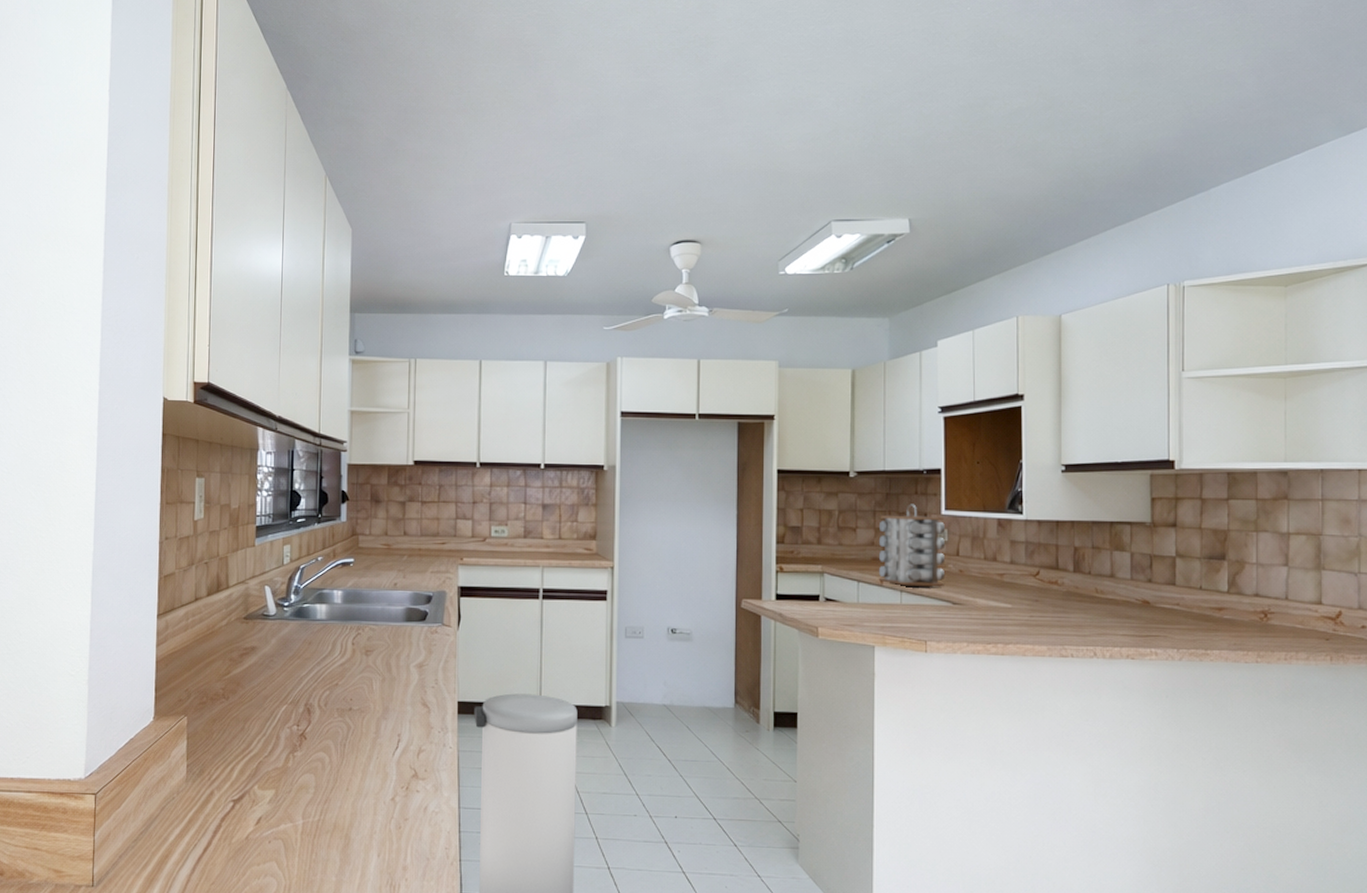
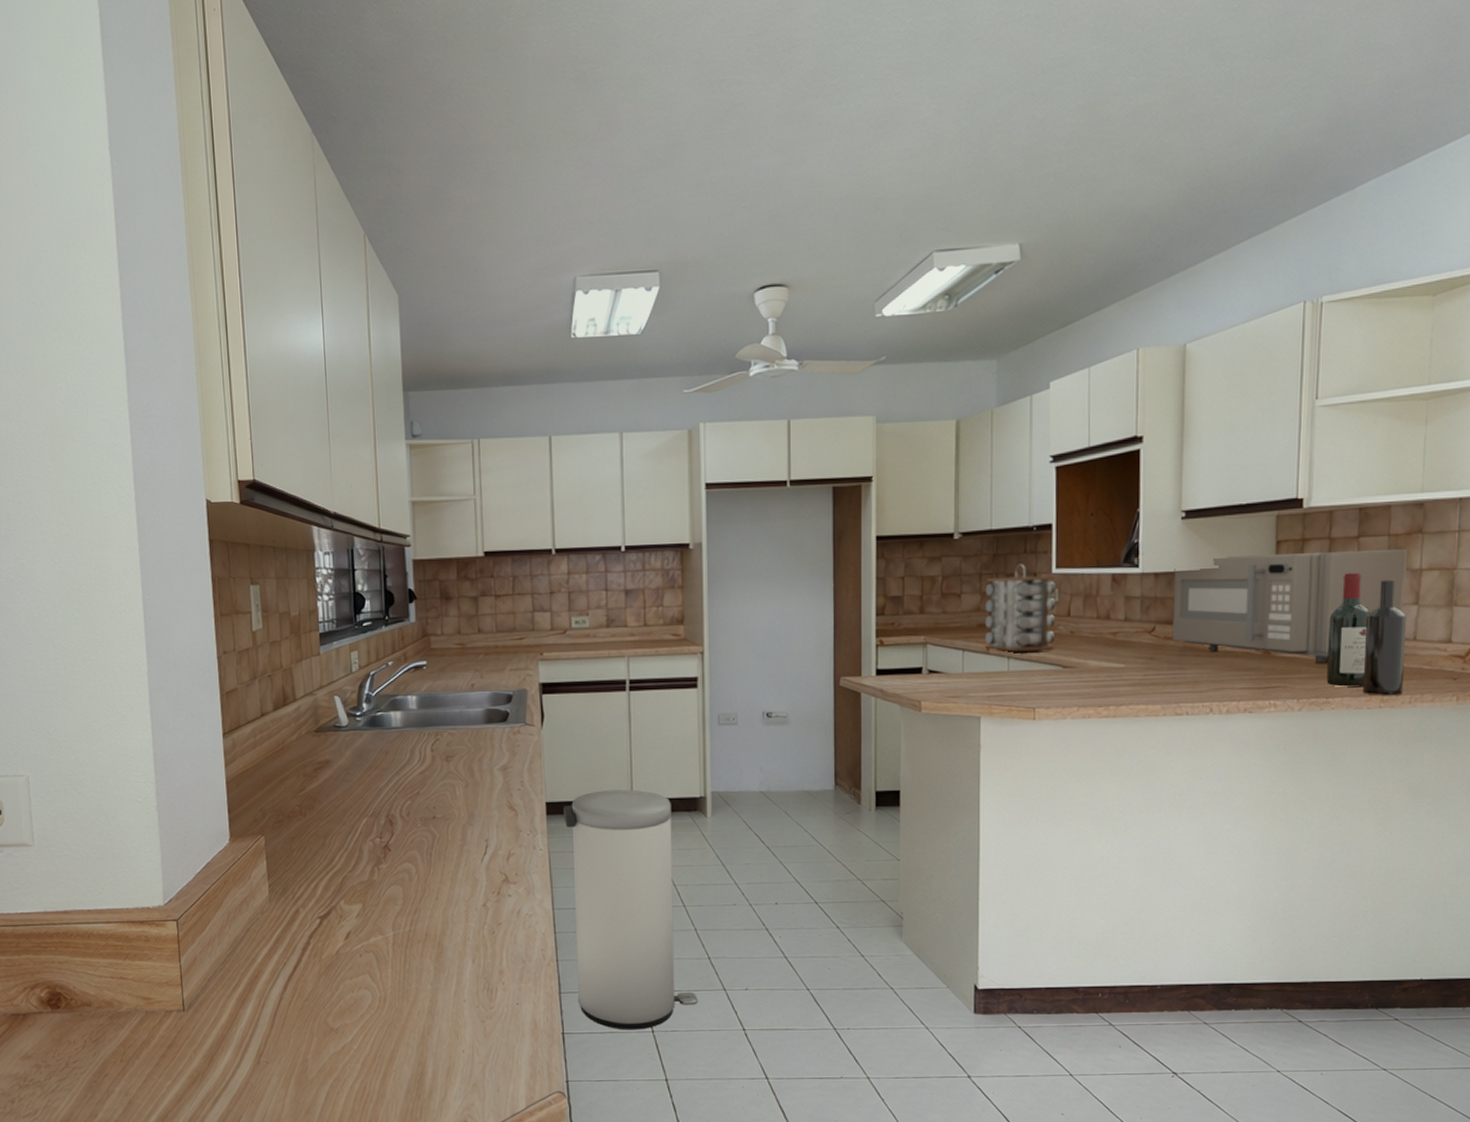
microwave: none [1056,510,1280,617] -> present [1172,549,1407,664]
wine bottle: none [1204,532,1243,641] -> present [1326,572,1370,687]
wine bottle: none [1238,541,1279,651] -> present [1362,579,1406,695]

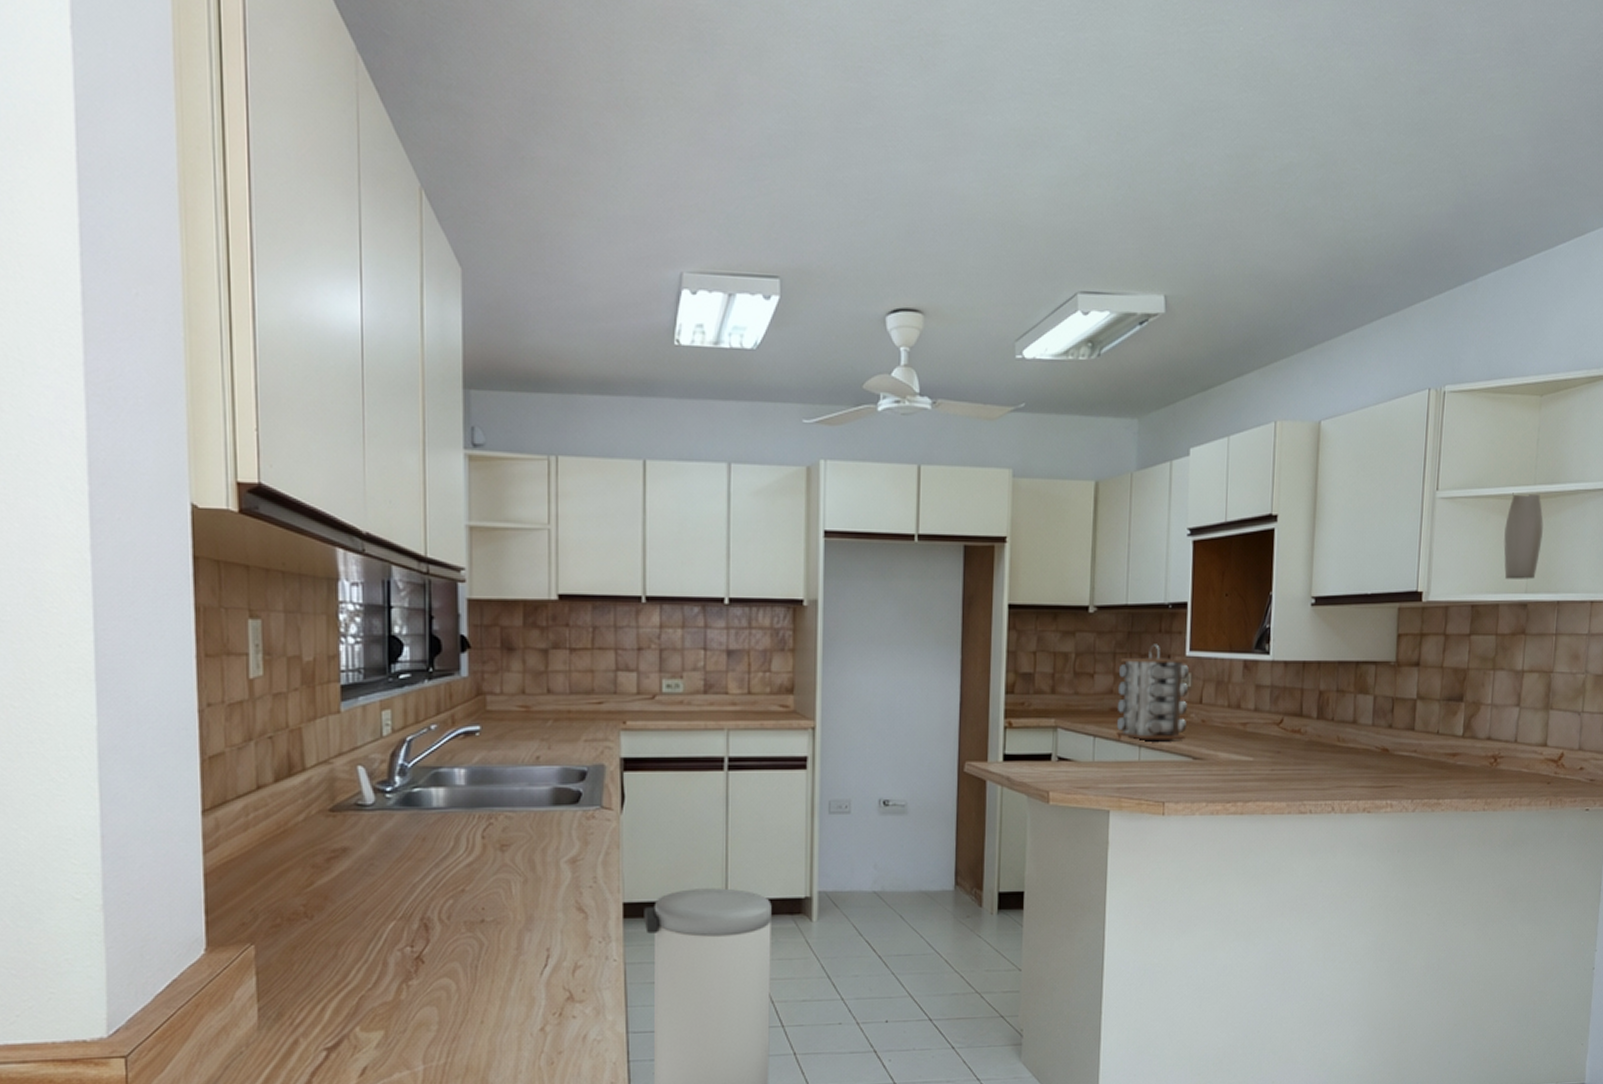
microwave: present [1172,549,1407,664] -> none [1299,648,1511,764]
wine bottle: present [1326,572,1370,687] -> none [1438,671,1478,788]
wine bottle: present [1362,579,1406,695] -> none [1469,680,1509,798]
vase: none [1394,393,1441,480] -> present [1503,493,1544,579]

